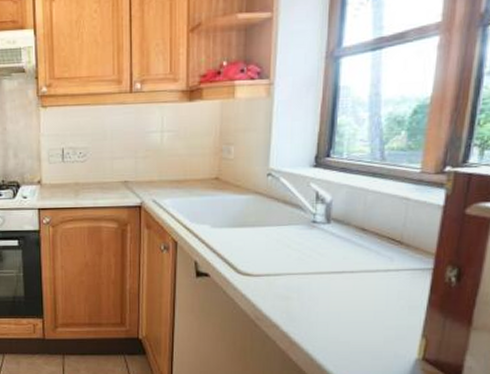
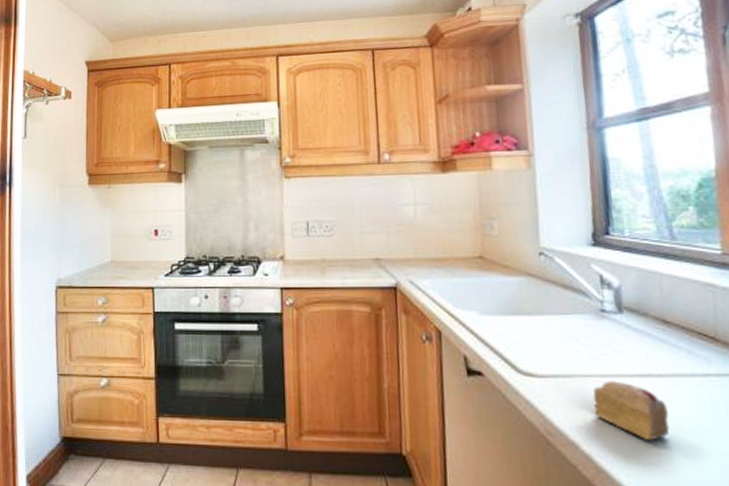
cake slice: none [295,277,352,321] -> present [593,381,670,442]

